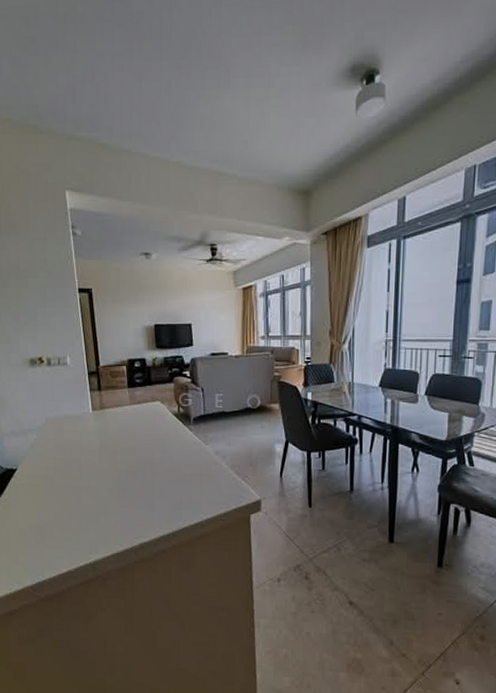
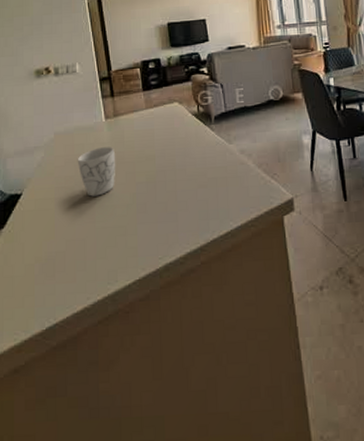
mug: none [66,435,101,479] -> present [77,147,116,197]

